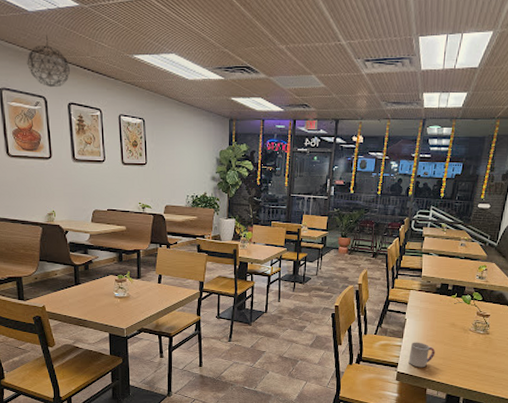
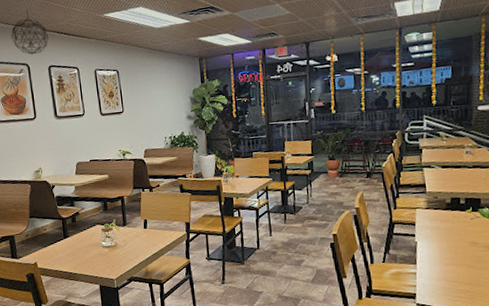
cup: present [408,342,436,368] -> none [427,267,459,297]

